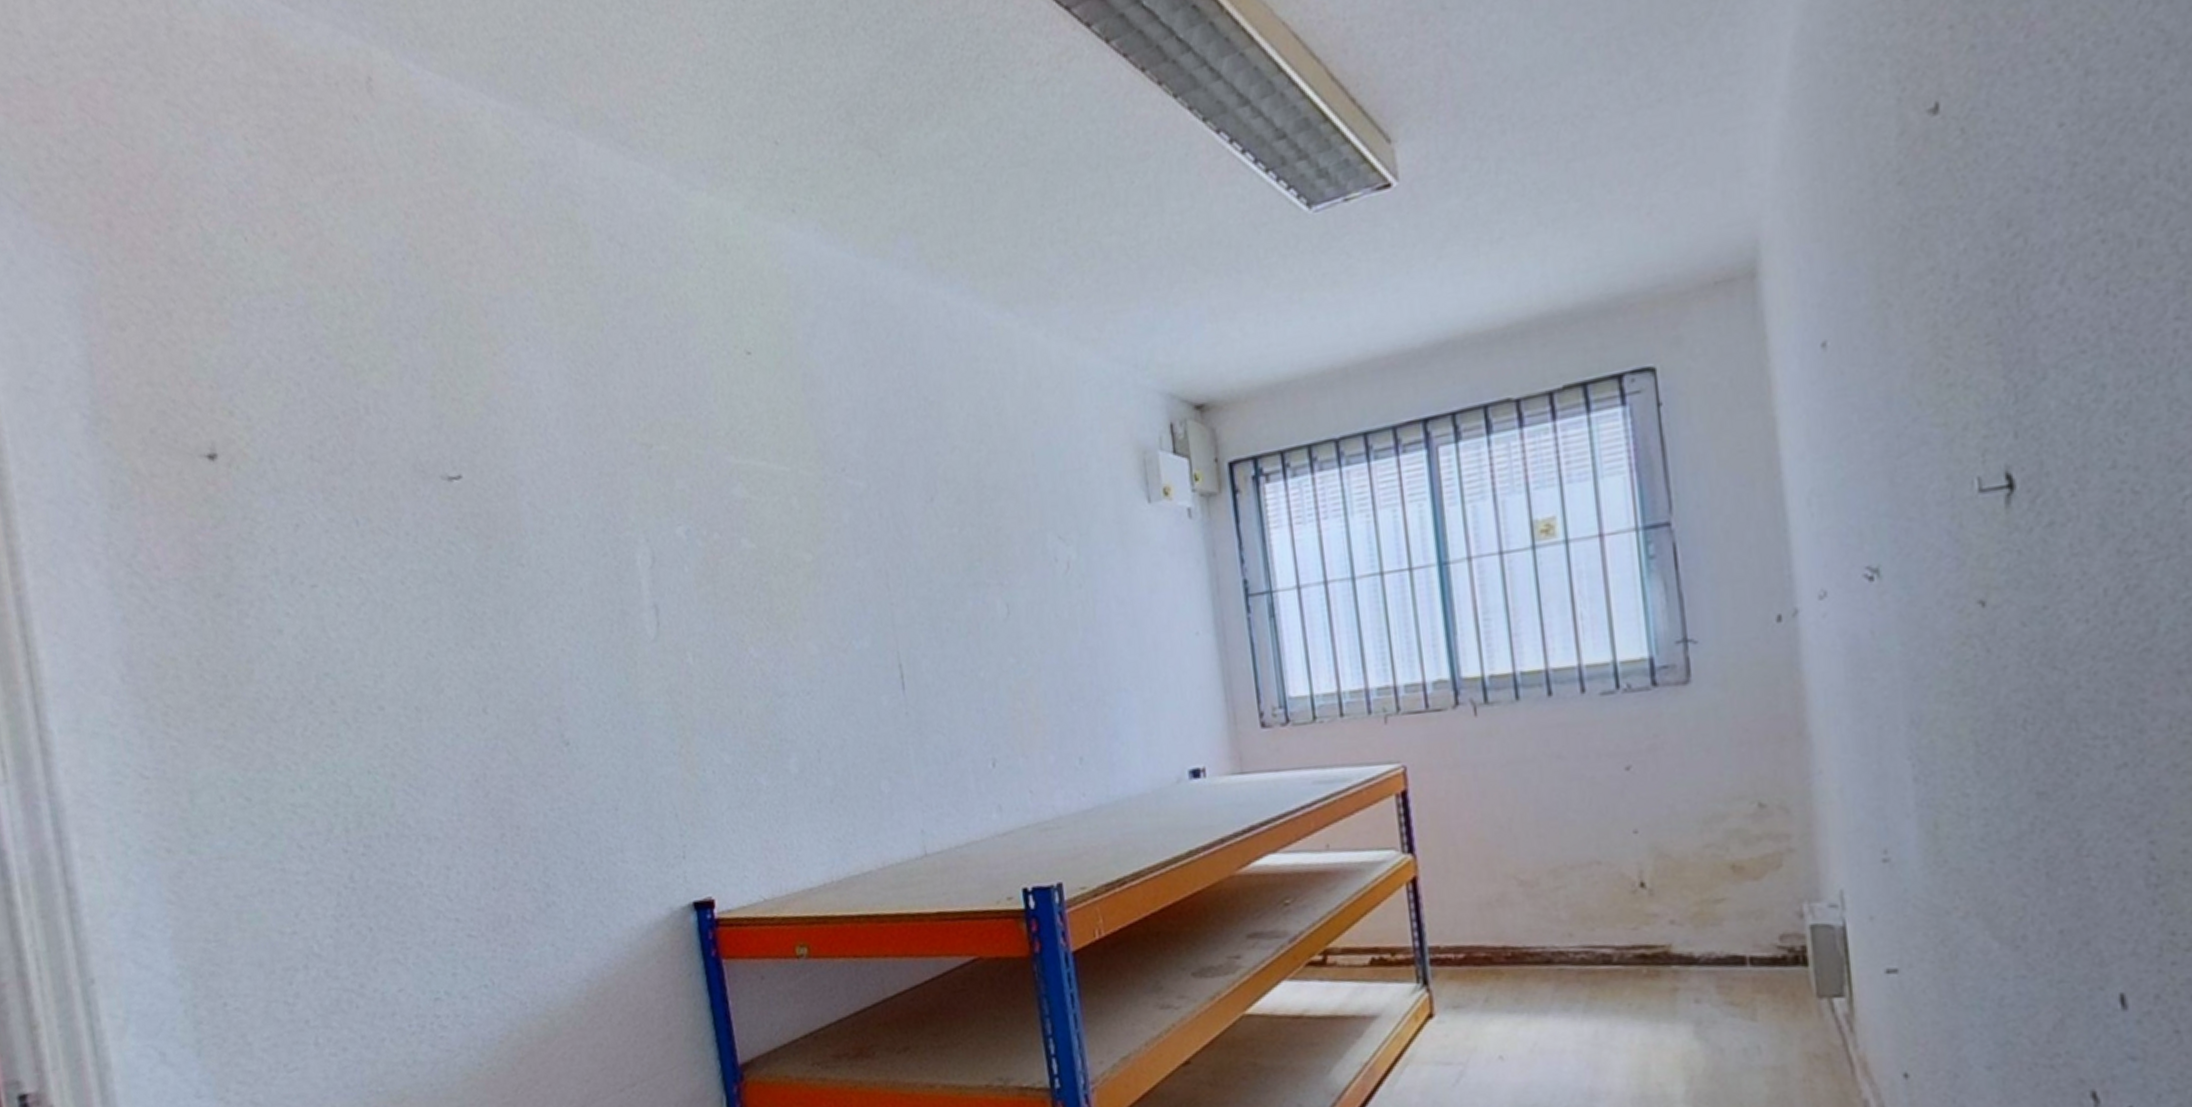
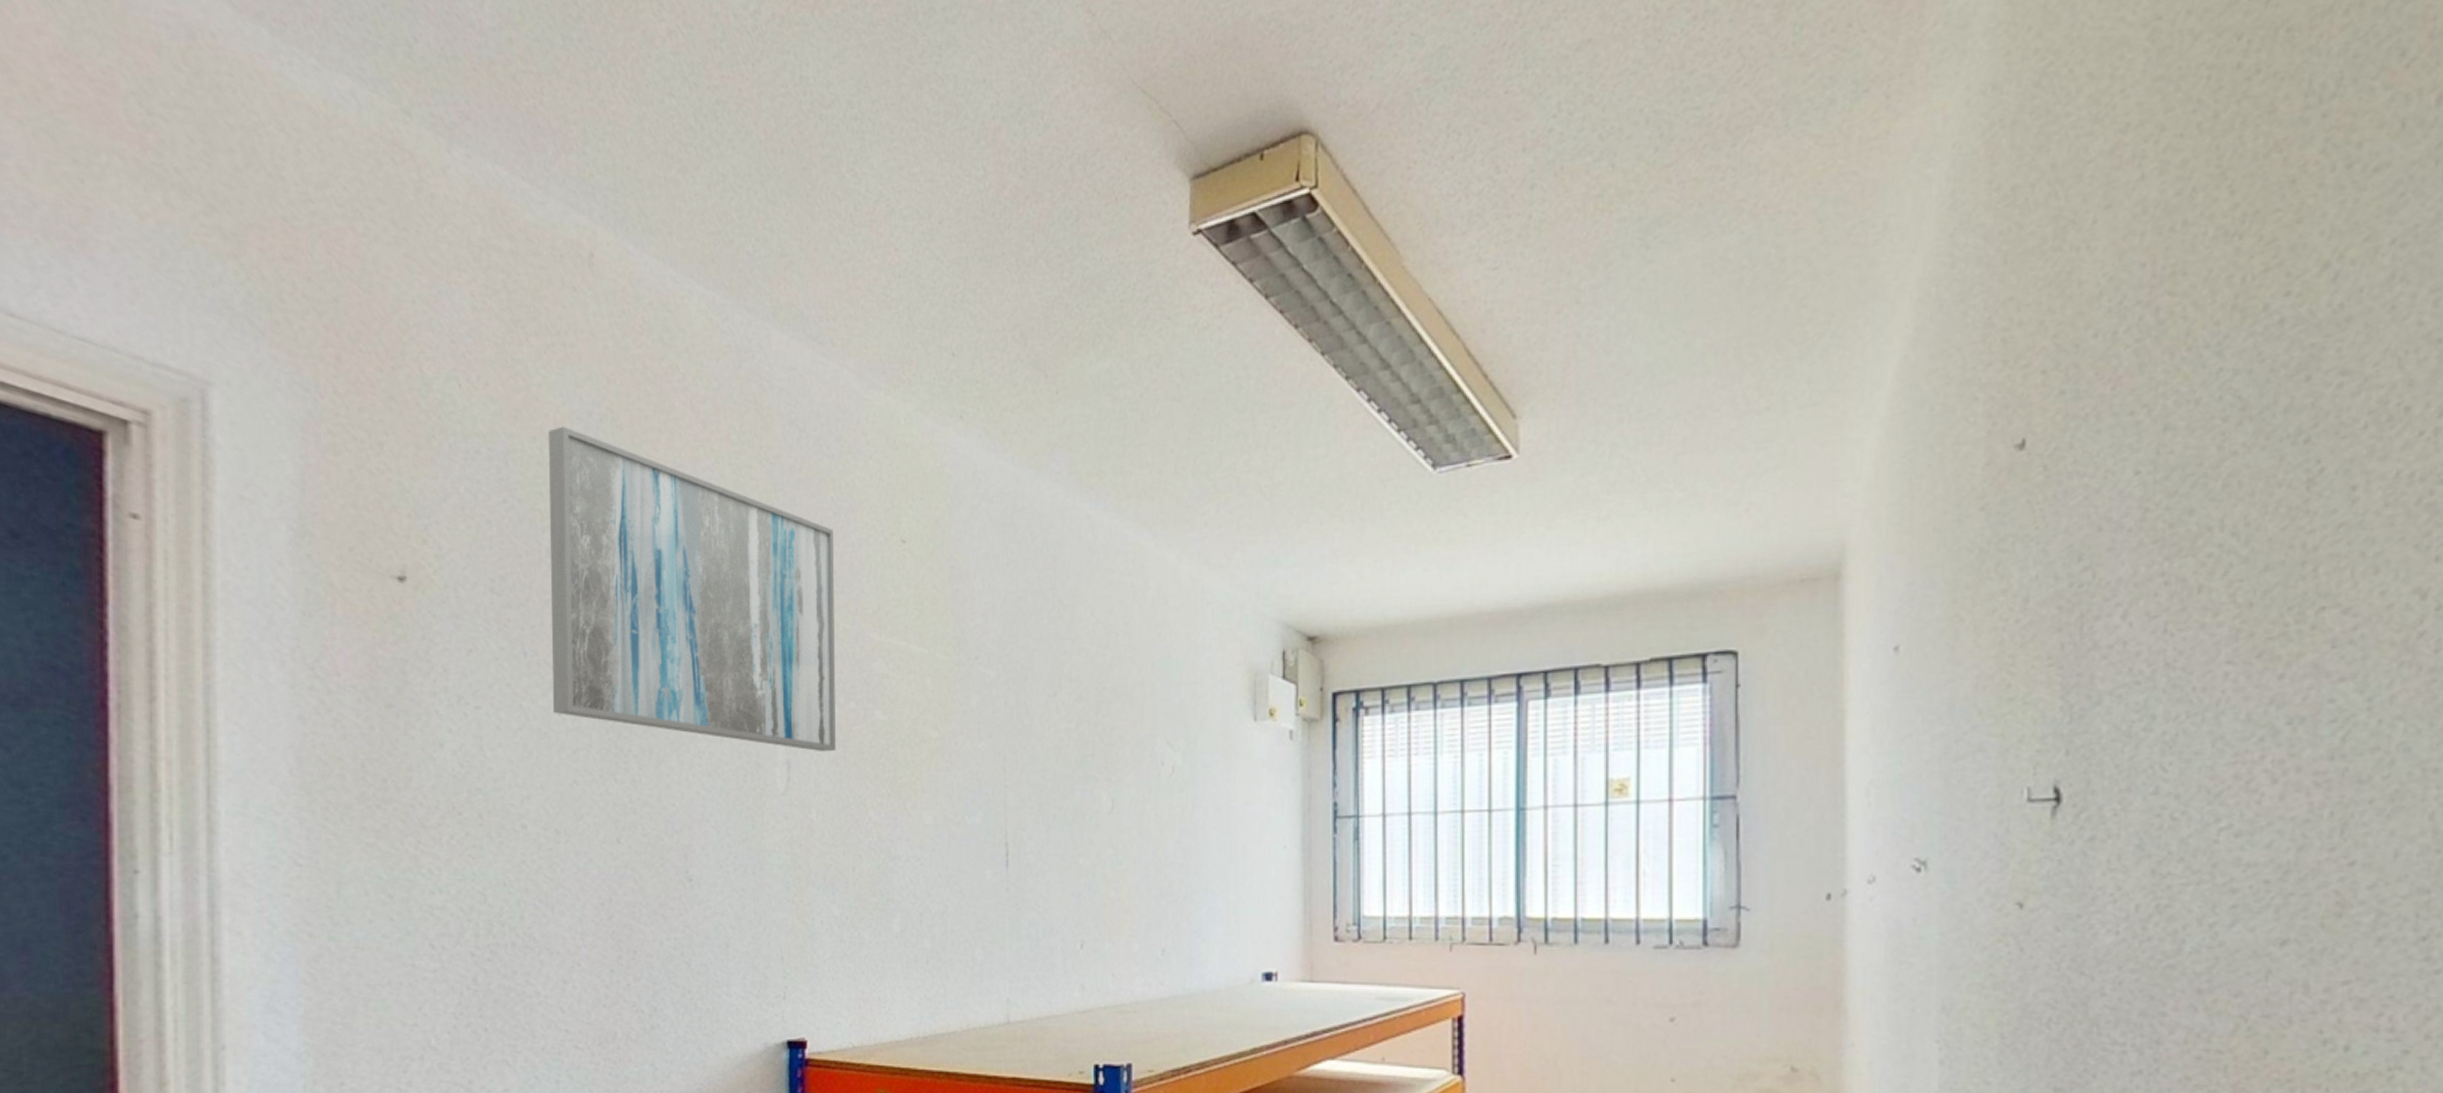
wall art: none [348,270,705,591] -> present [548,426,836,752]

